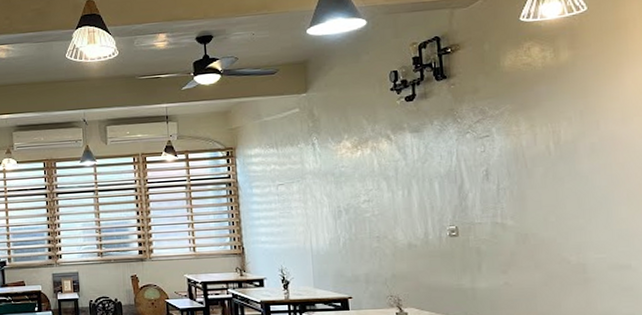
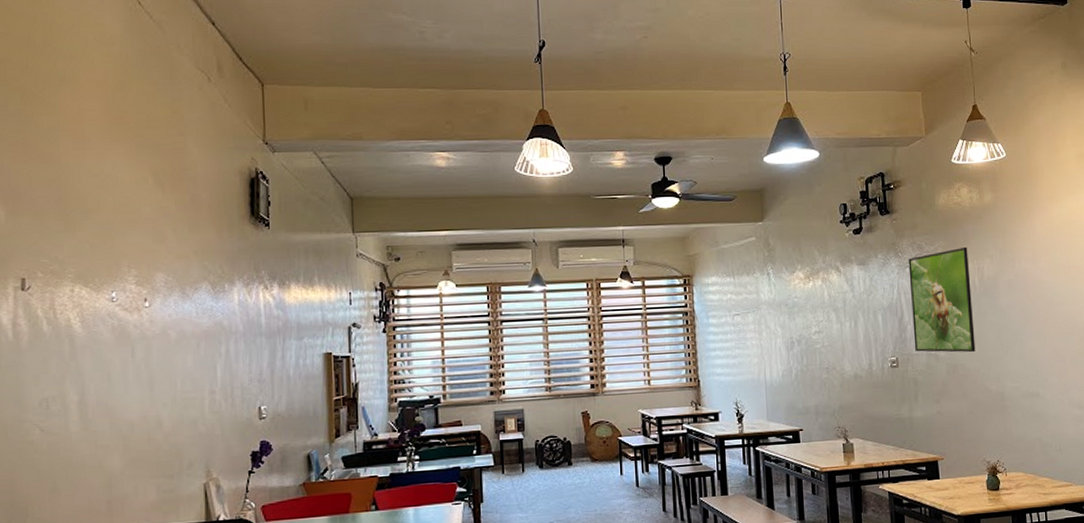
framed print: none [469,109,551,222] -> present [908,246,976,353]

